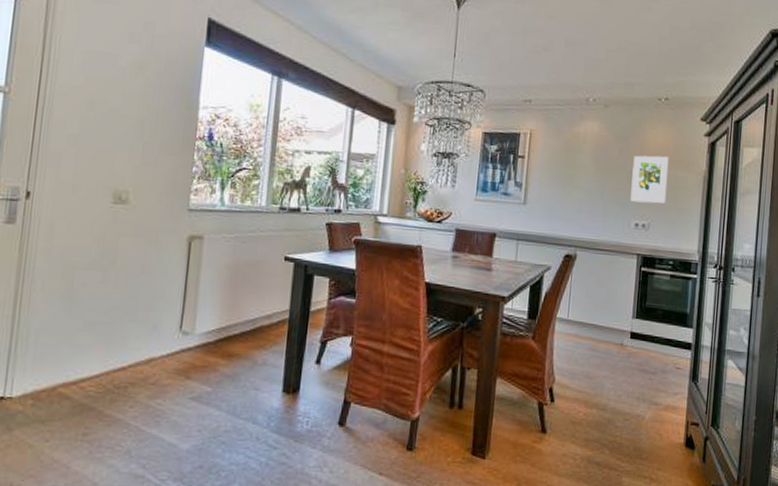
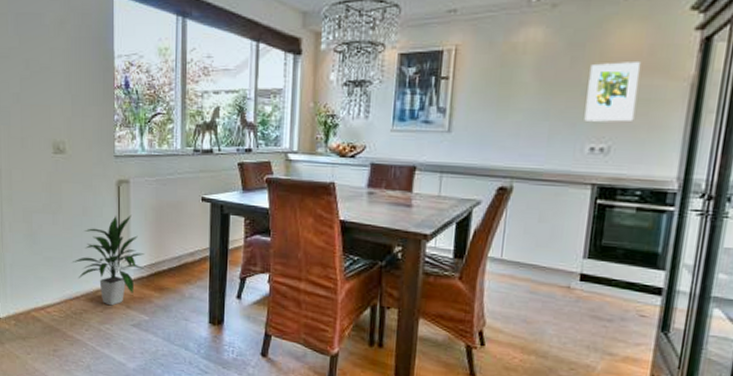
indoor plant: none [122,273,215,377] -> present [73,214,146,306]

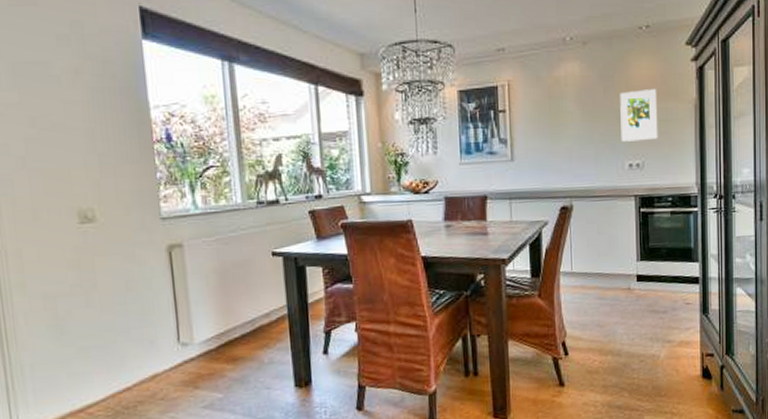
indoor plant: present [73,214,146,306] -> none [118,282,211,390]

